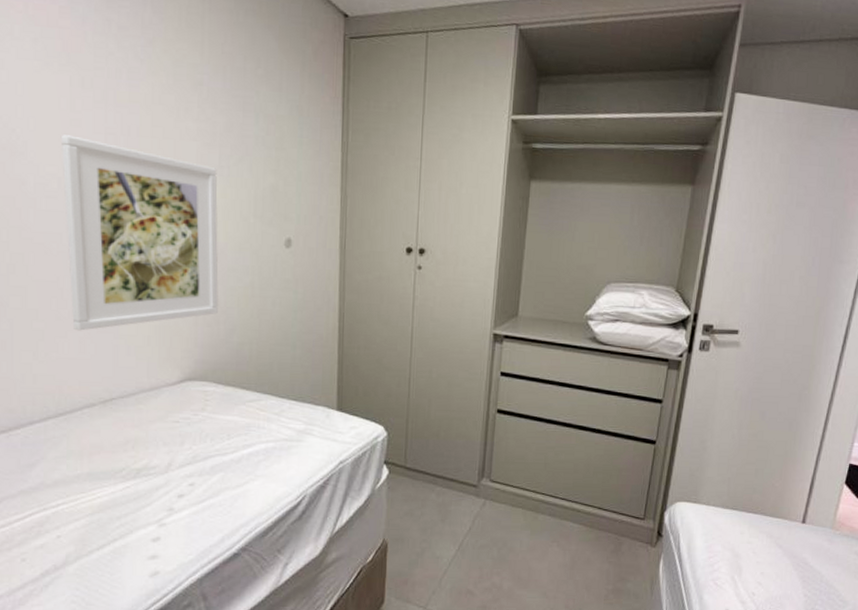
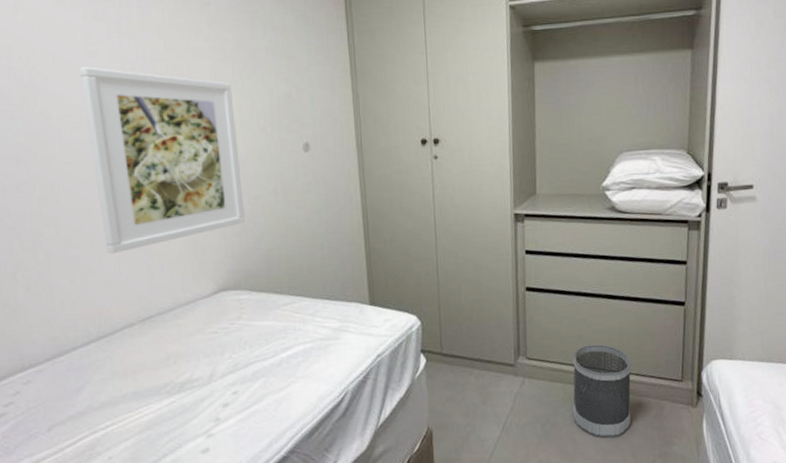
wastebasket: none [531,474,595,569] -> present [572,344,632,438]

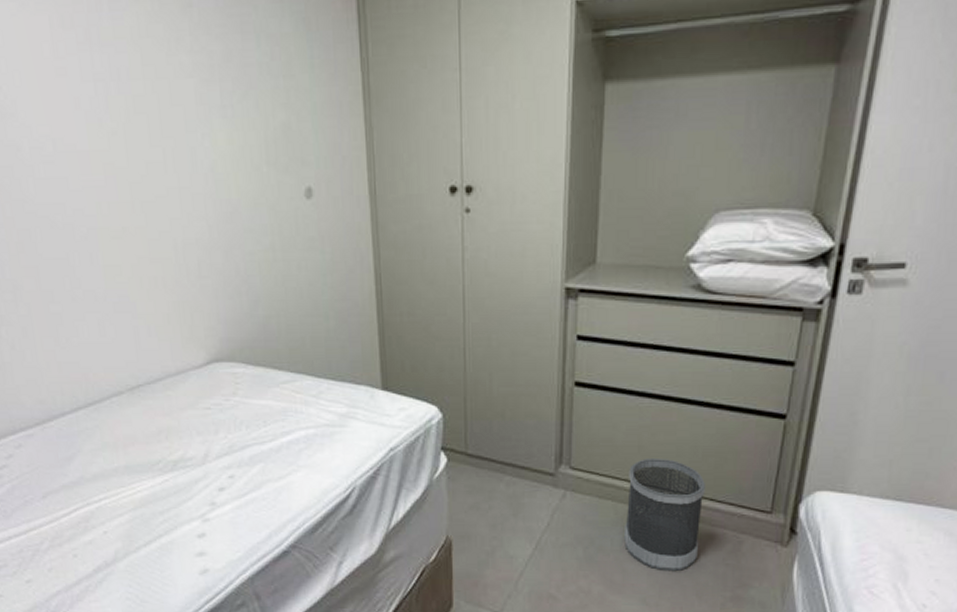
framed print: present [80,67,245,254] -> none [49,87,238,312]

